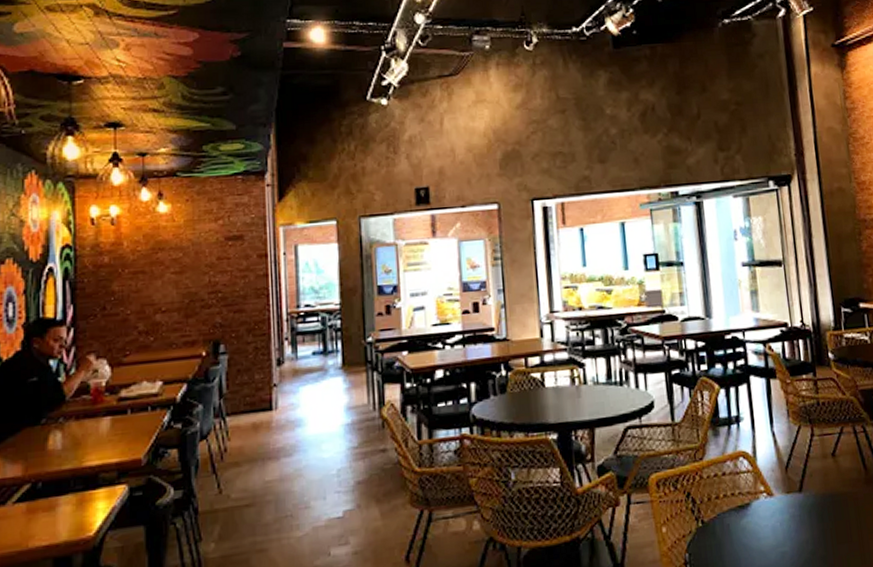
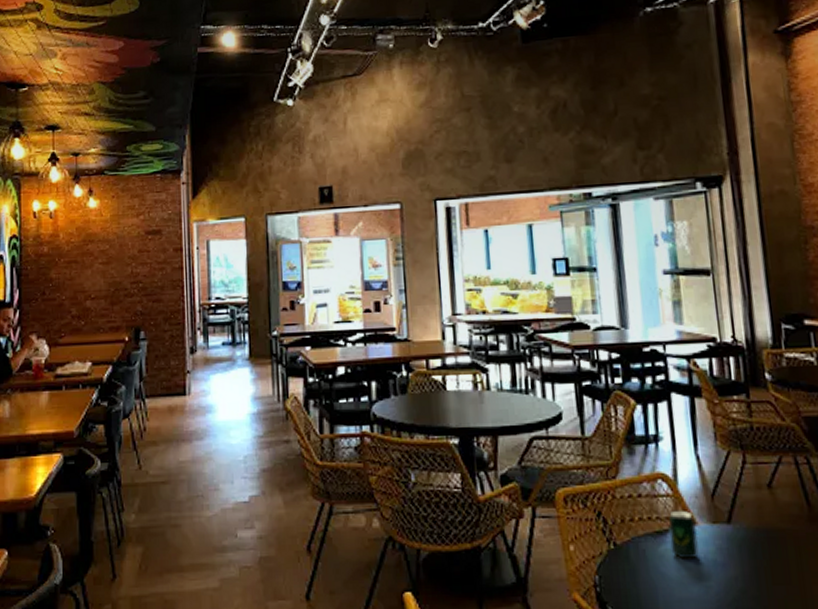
beverage can: none [749,483,775,530] -> present [668,510,699,560]

